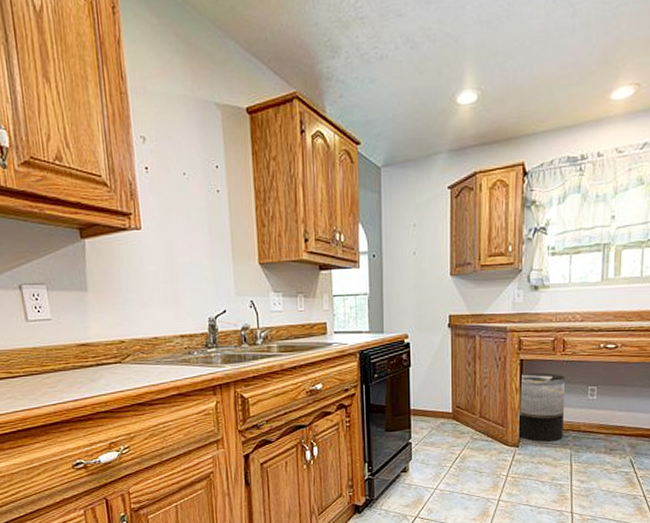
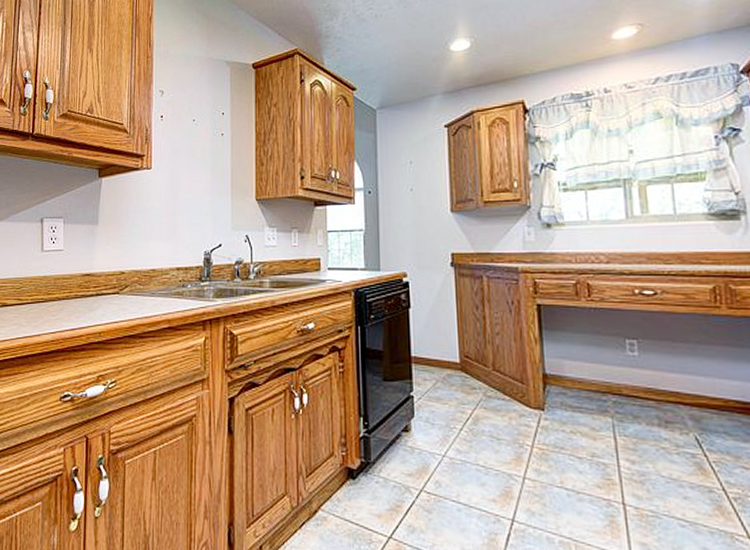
trash can: present [517,372,566,442] -> none [540,320,600,406]

